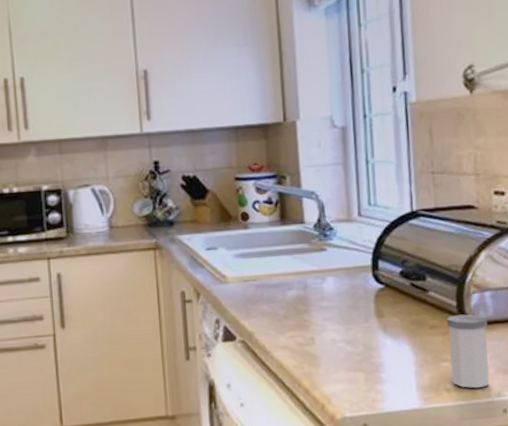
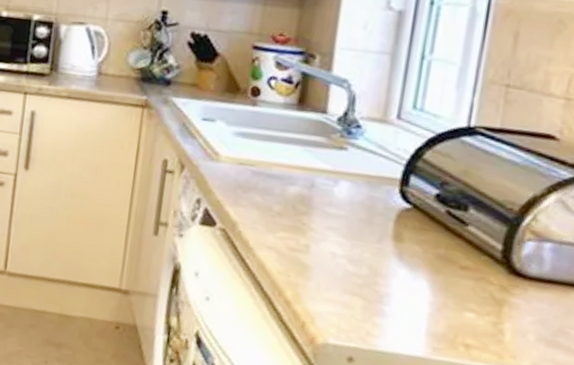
salt shaker: present [447,314,489,389] -> none [474,260,541,355]

